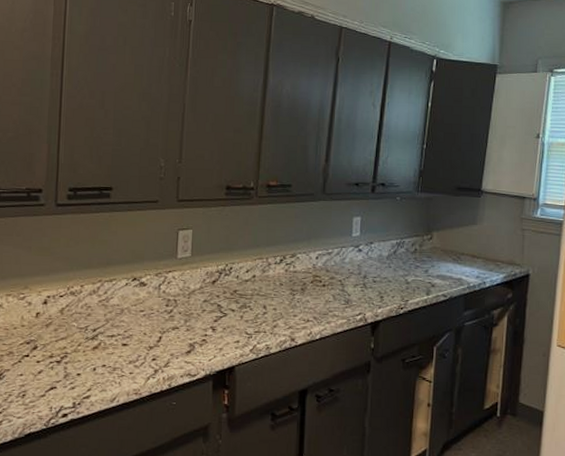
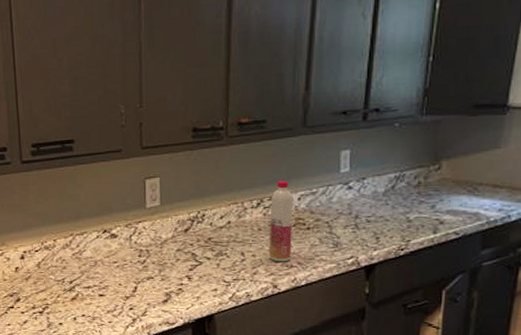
beverage bottle: none [288,239,312,317] -> present [269,180,293,262]

